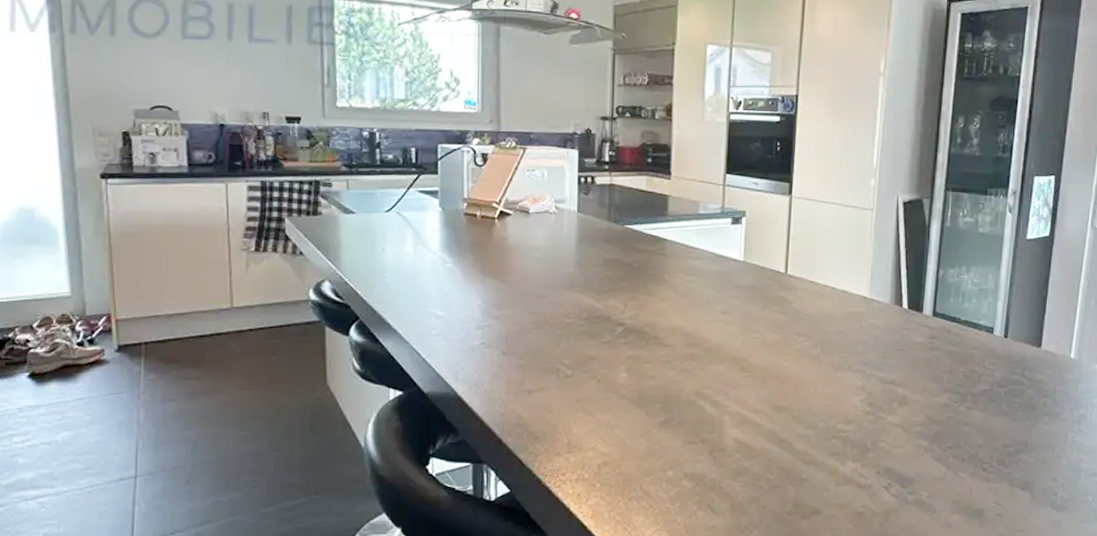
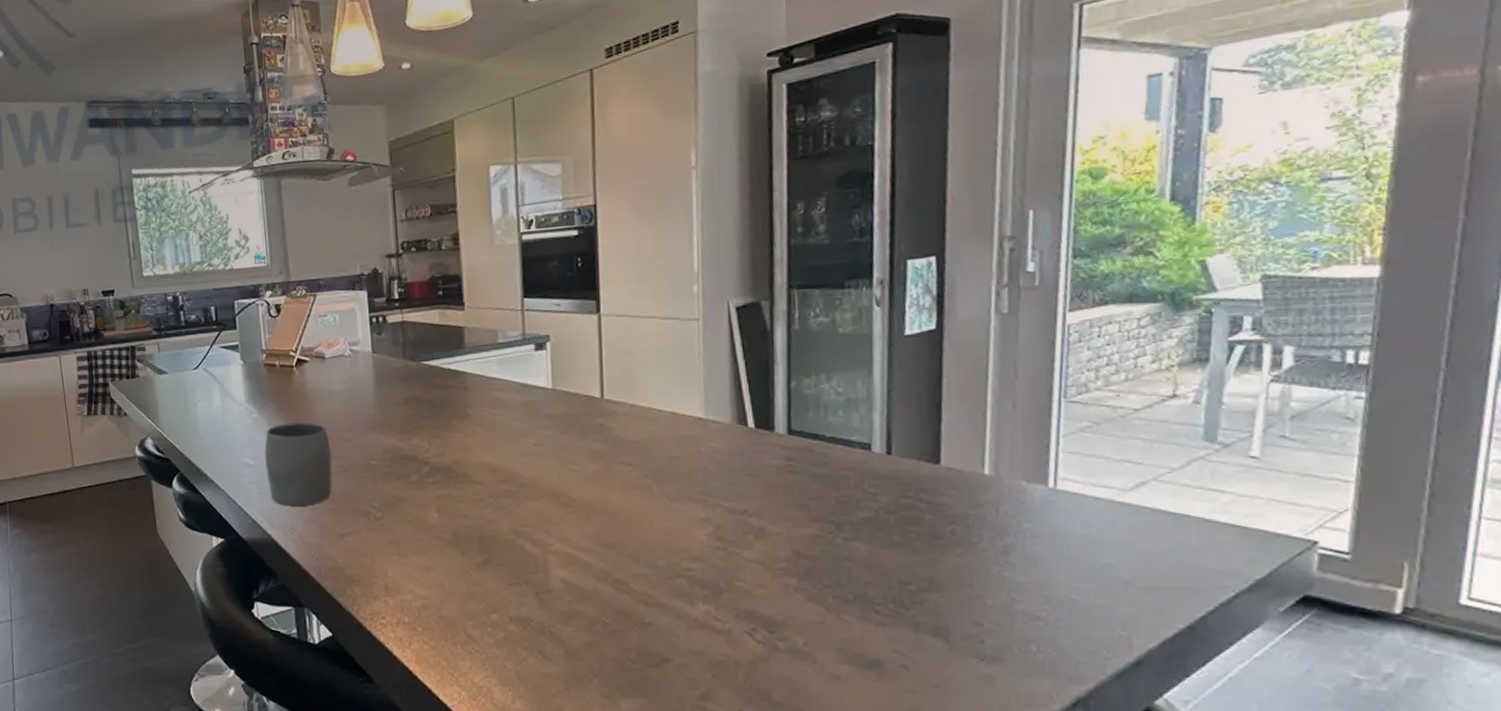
mug: none [456,275,528,361] -> present [264,421,333,507]

